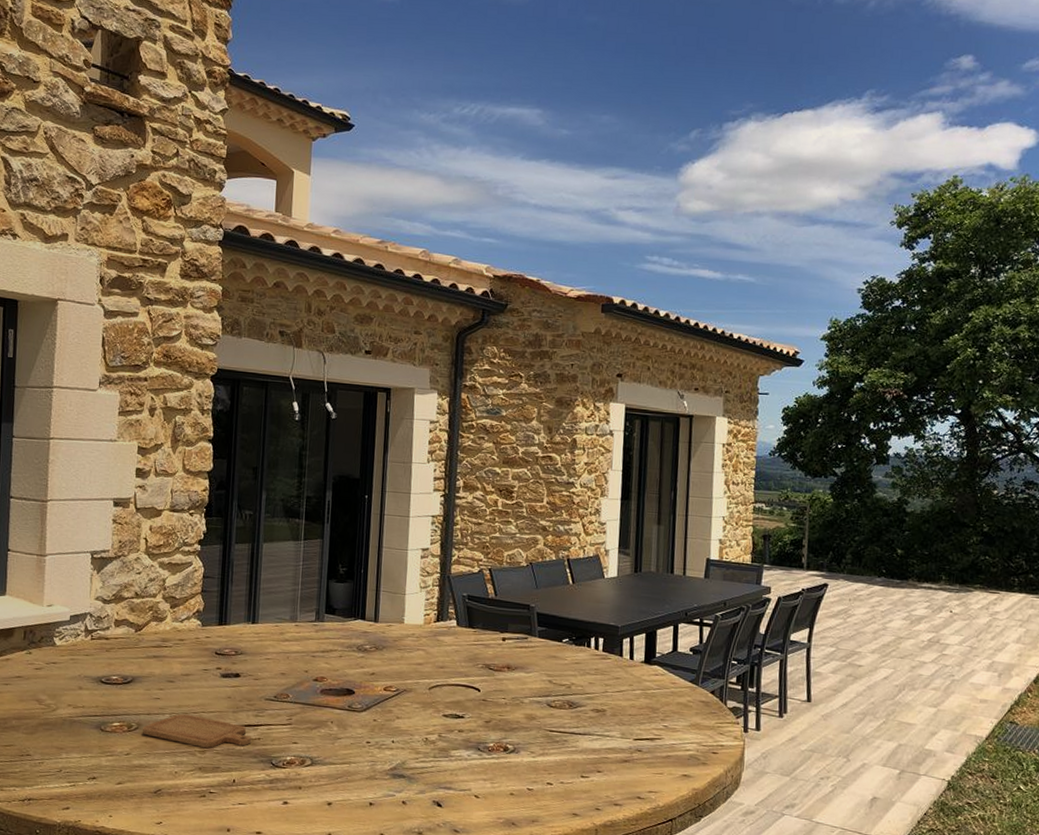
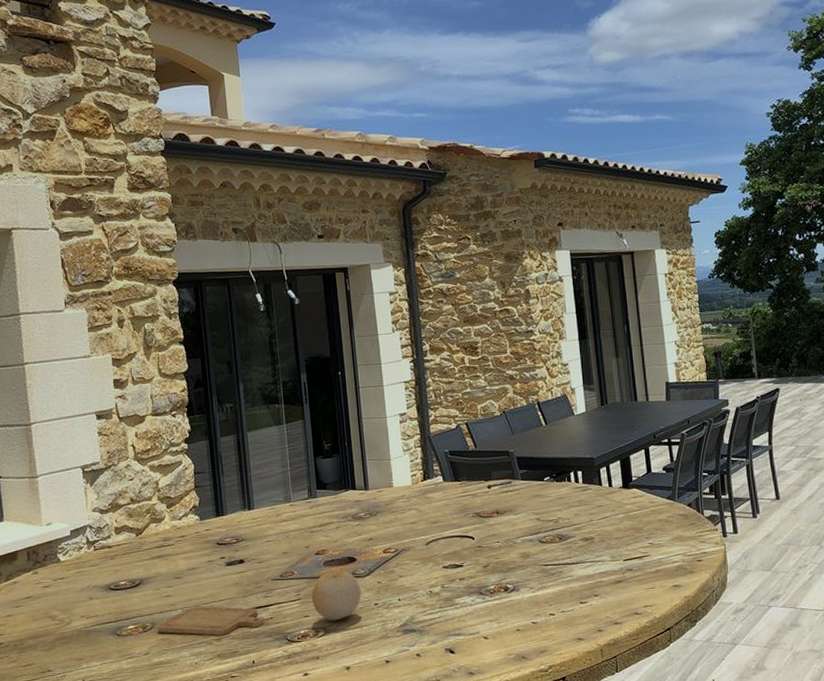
fruit: none [303,701,355,753] -> present [311,571,361,621]

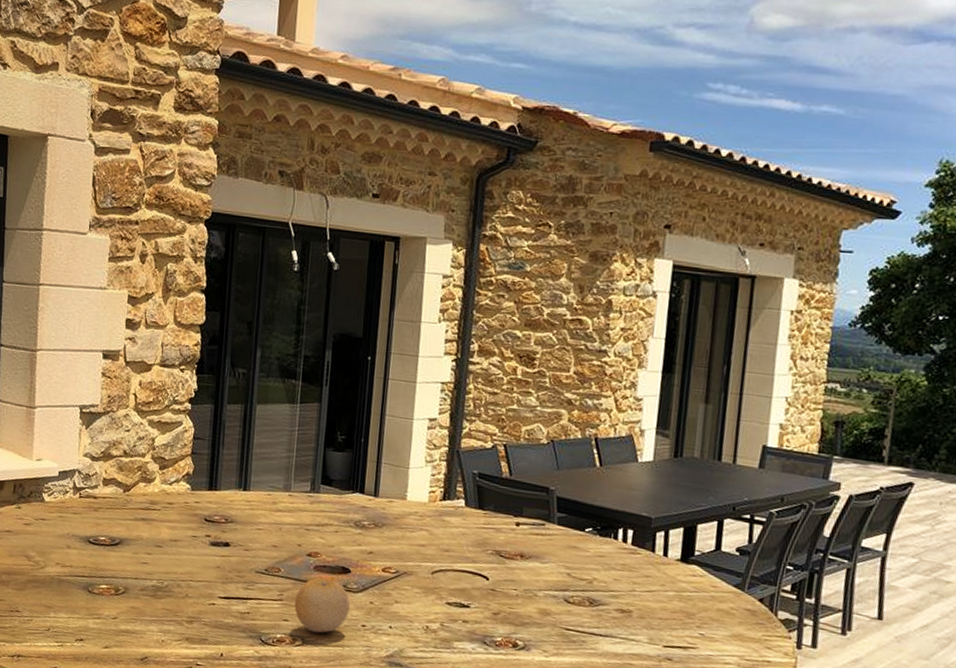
chopping board: present [157,606,265,636] -> none [129,580,241,620]

